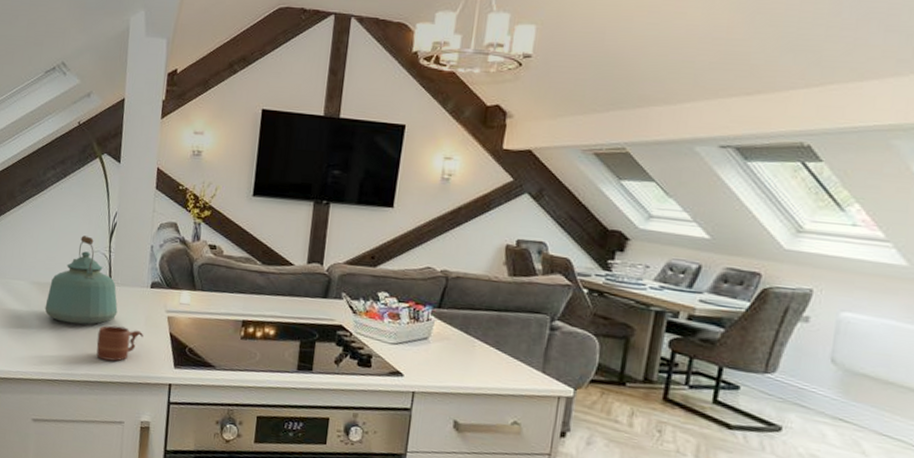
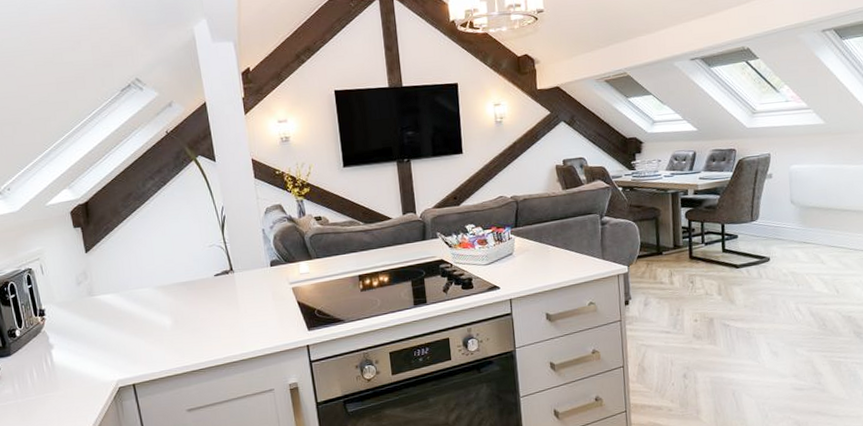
kettle: present [45,235,118,325] -> none [174,233,245,316]
mug: present [96,325,144,361] -> none [230,306,274,340]

